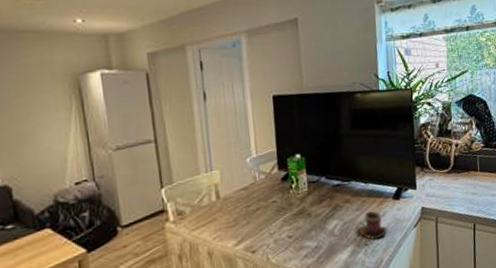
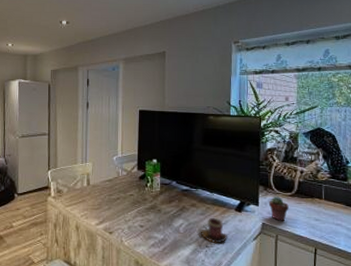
potted succulent: none [427,175,447,202] -> present [269,196,289,221]

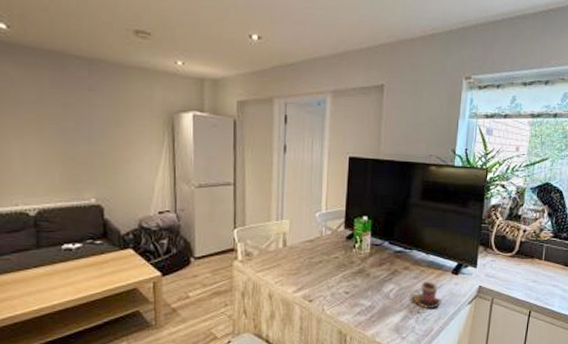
potted succulent: present [269,196,289,221] -> none [488,257,508,283]

